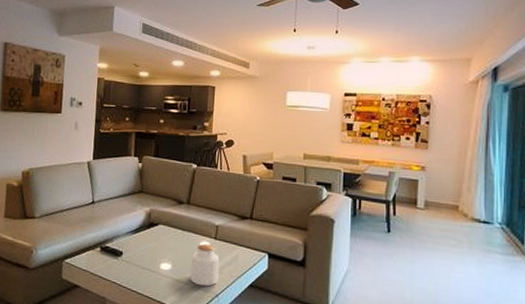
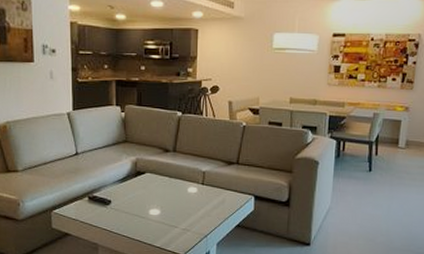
jar: present [190,244,220,287] -> none [179,190,207,229]

